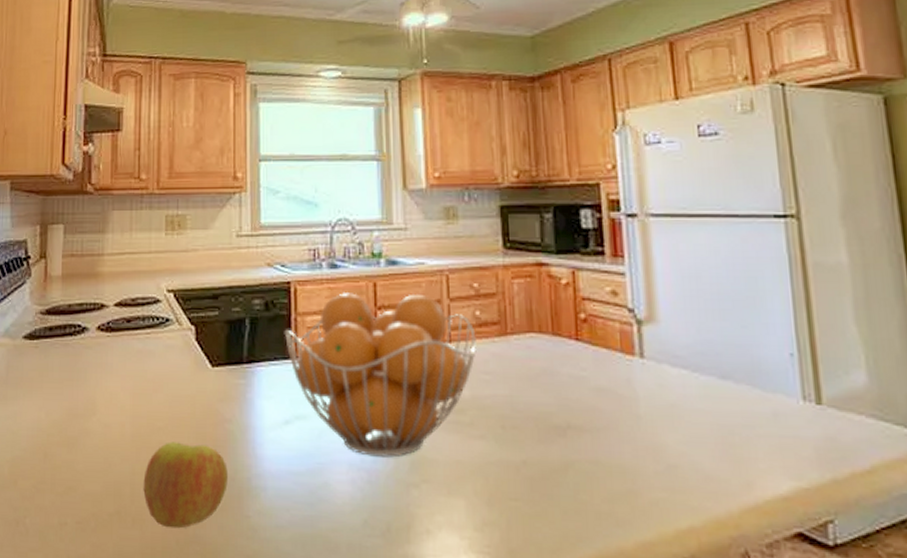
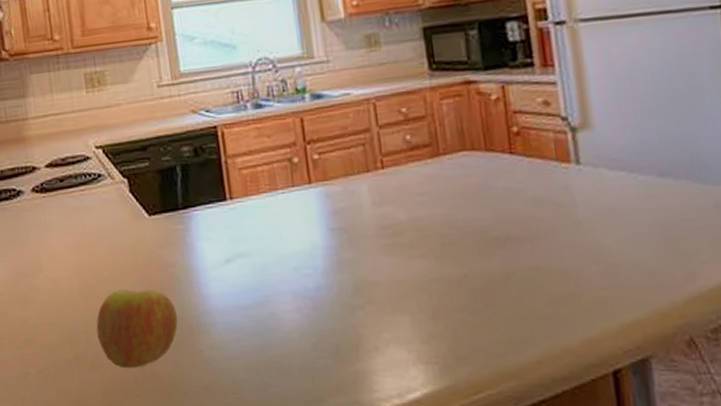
fruit basket: present [284,293,478,458] -> none [216,124,410,285]

